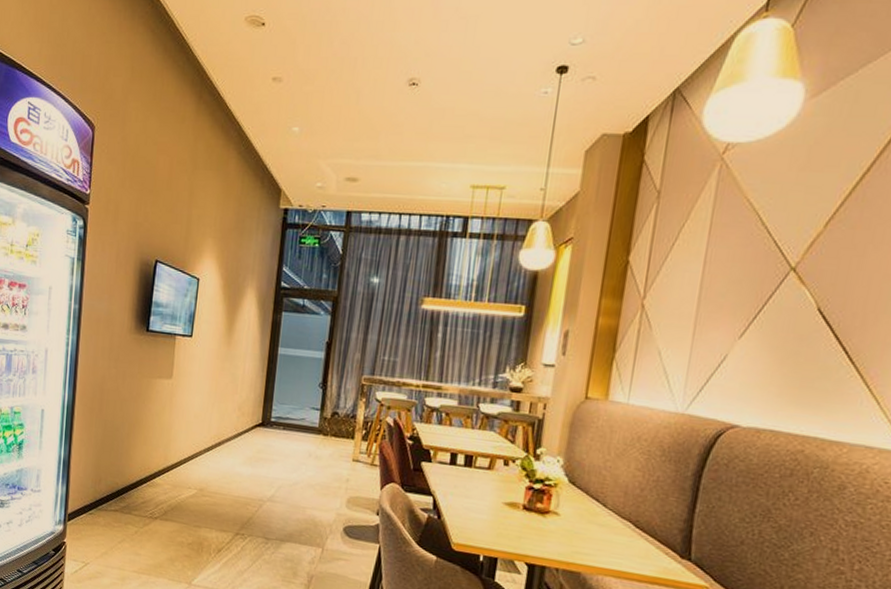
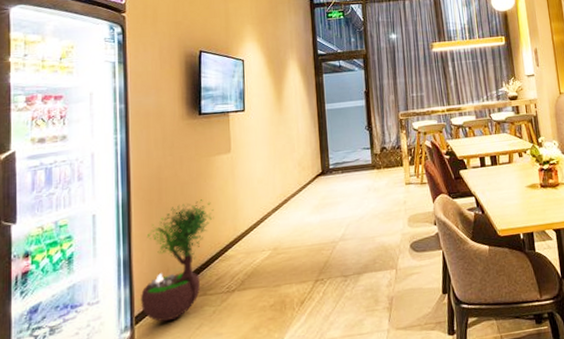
potted tree: none [74,420,148,528] -> present [141,199,214,322]

